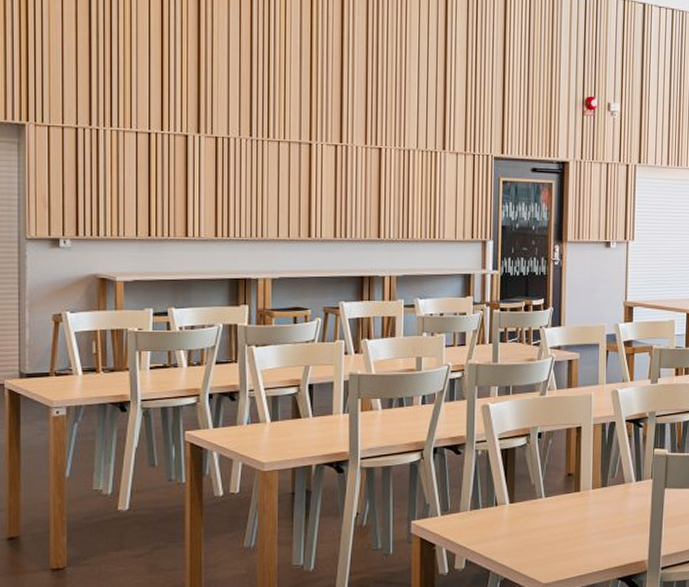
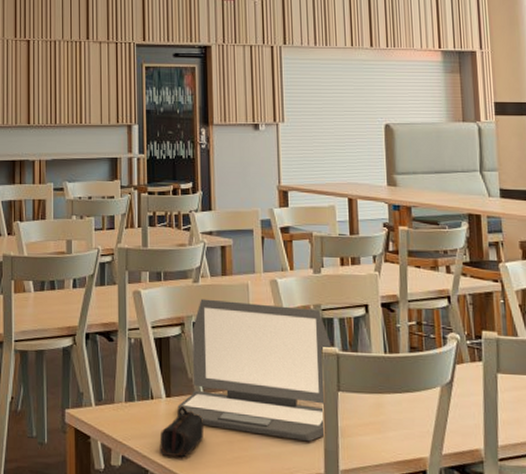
pencil case: none [502,509,544,557] -> present [159,405,204,458]
laptop: none [520,410,662,534] -> present [177,299,331,442]

